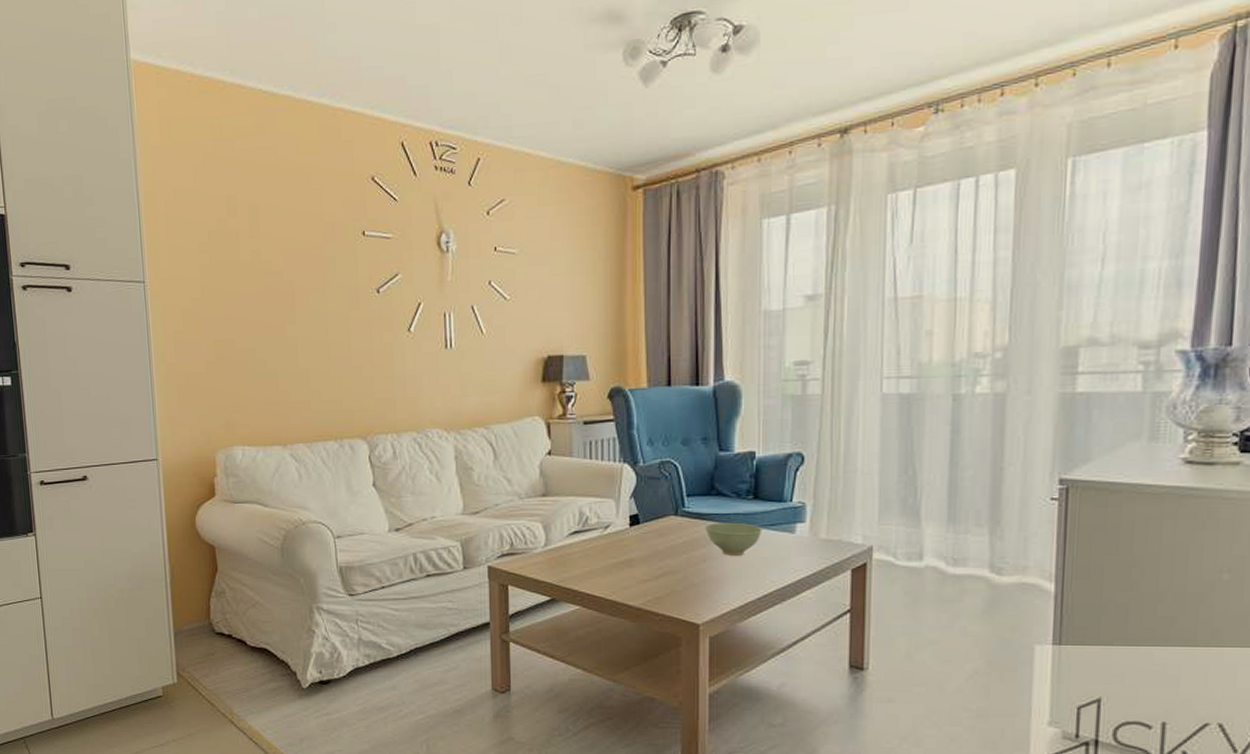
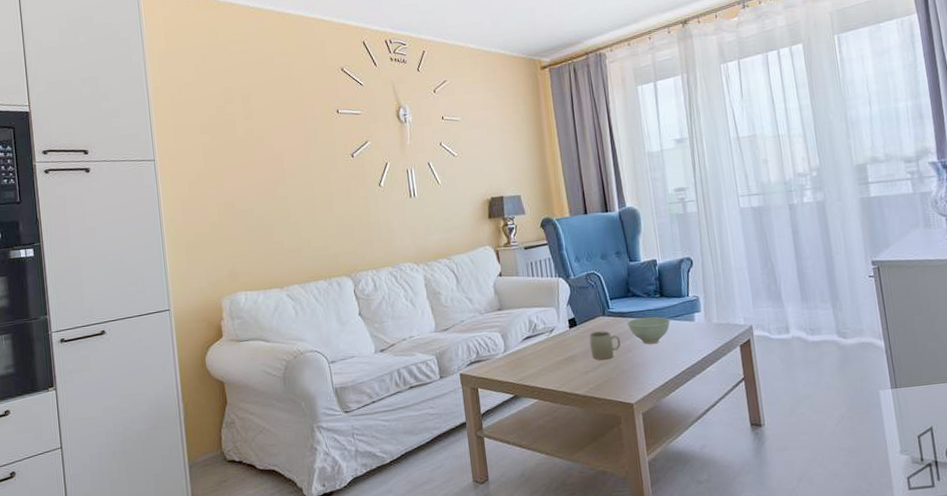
mug: none [653,534,694,568] -> present [589,331,621,360]

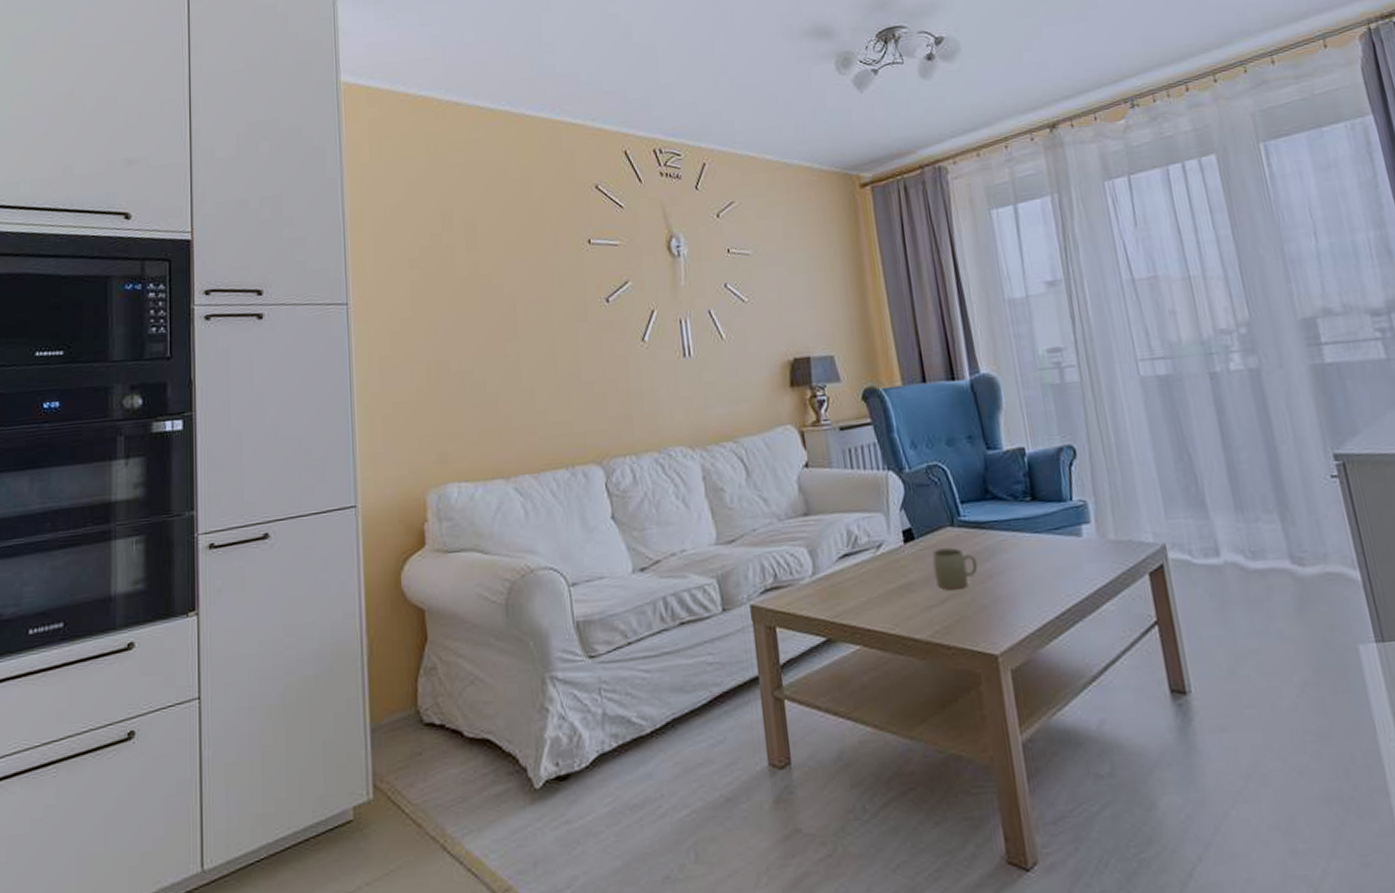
bowl: present [627,317,670,344] -> none [985,528,1048,569]

